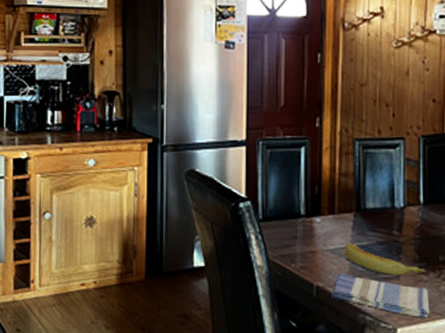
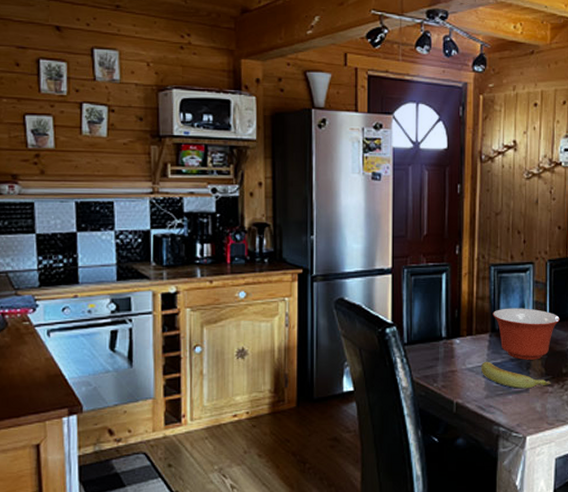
dish towel: present [330,274,430,319] -> none [469,390,554,426]
mixing bowl: none [357,186,435,245] -> present [493,308,560,360]

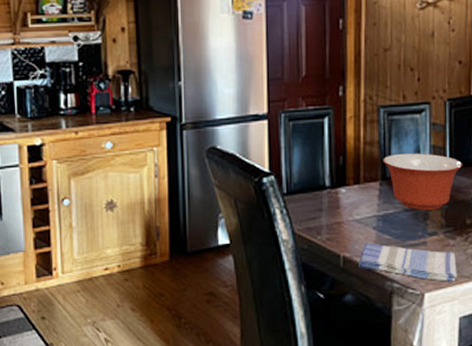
dish towel: none [469,390,554,426] -> present [357,243,457,282]
banana: present [481,361,552,389] -> none [371,212,454,242]

